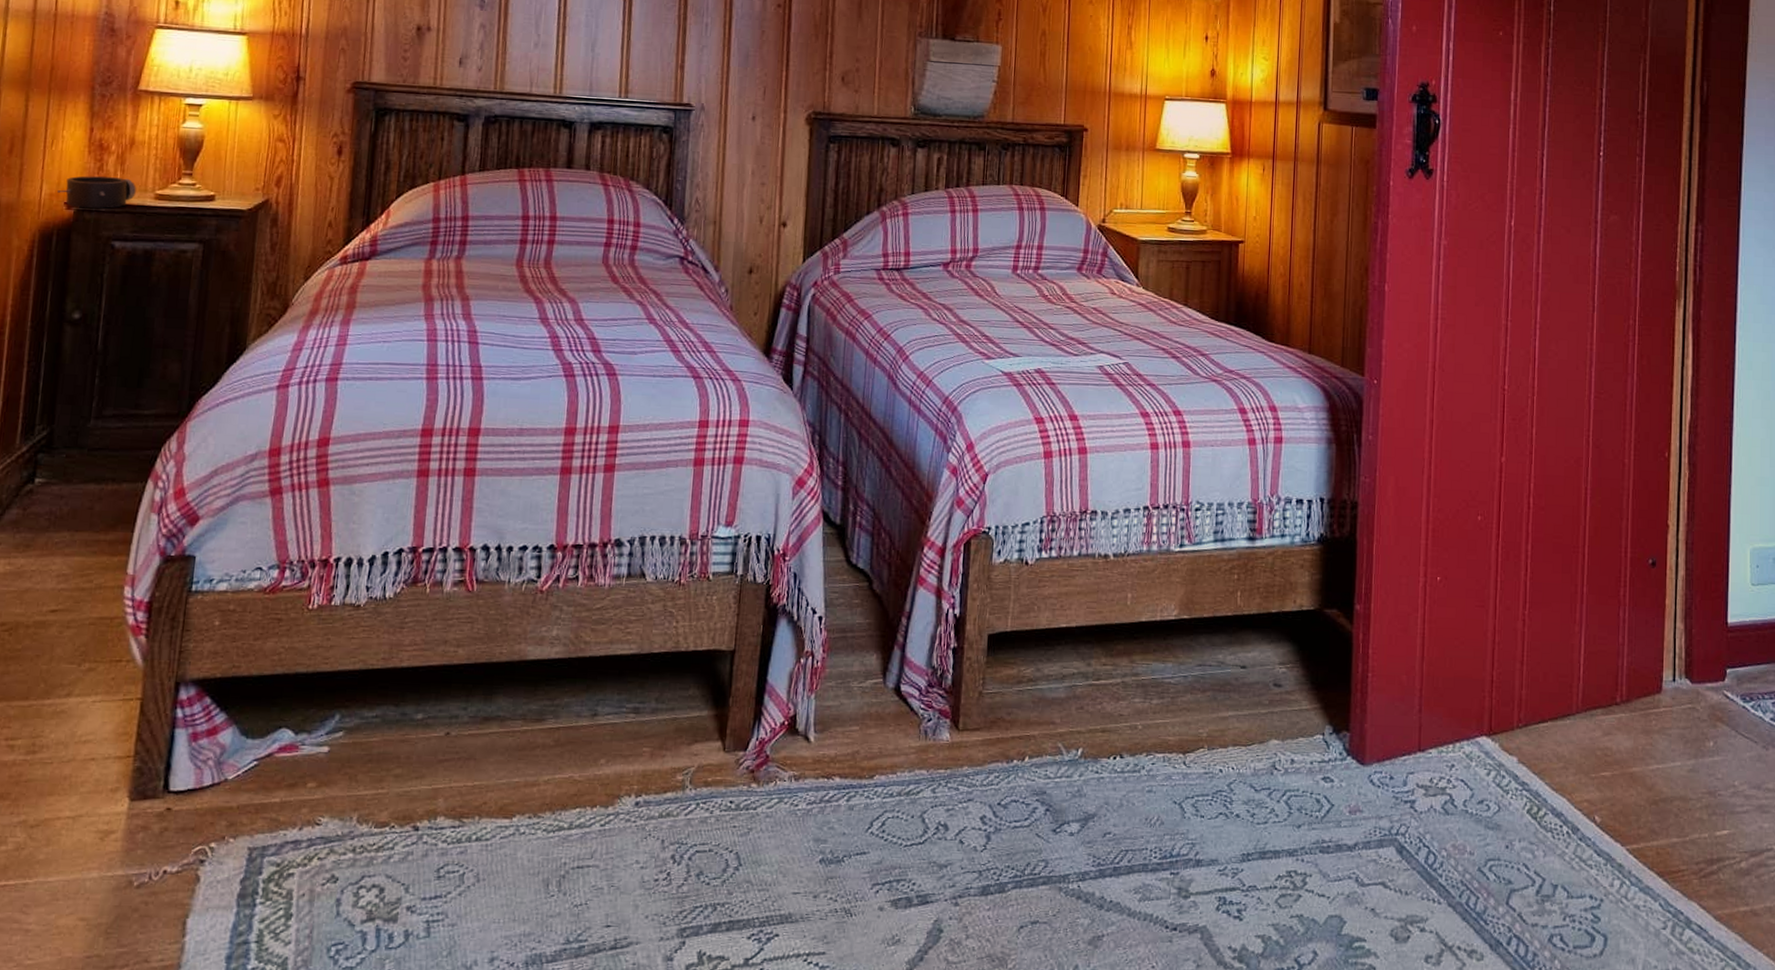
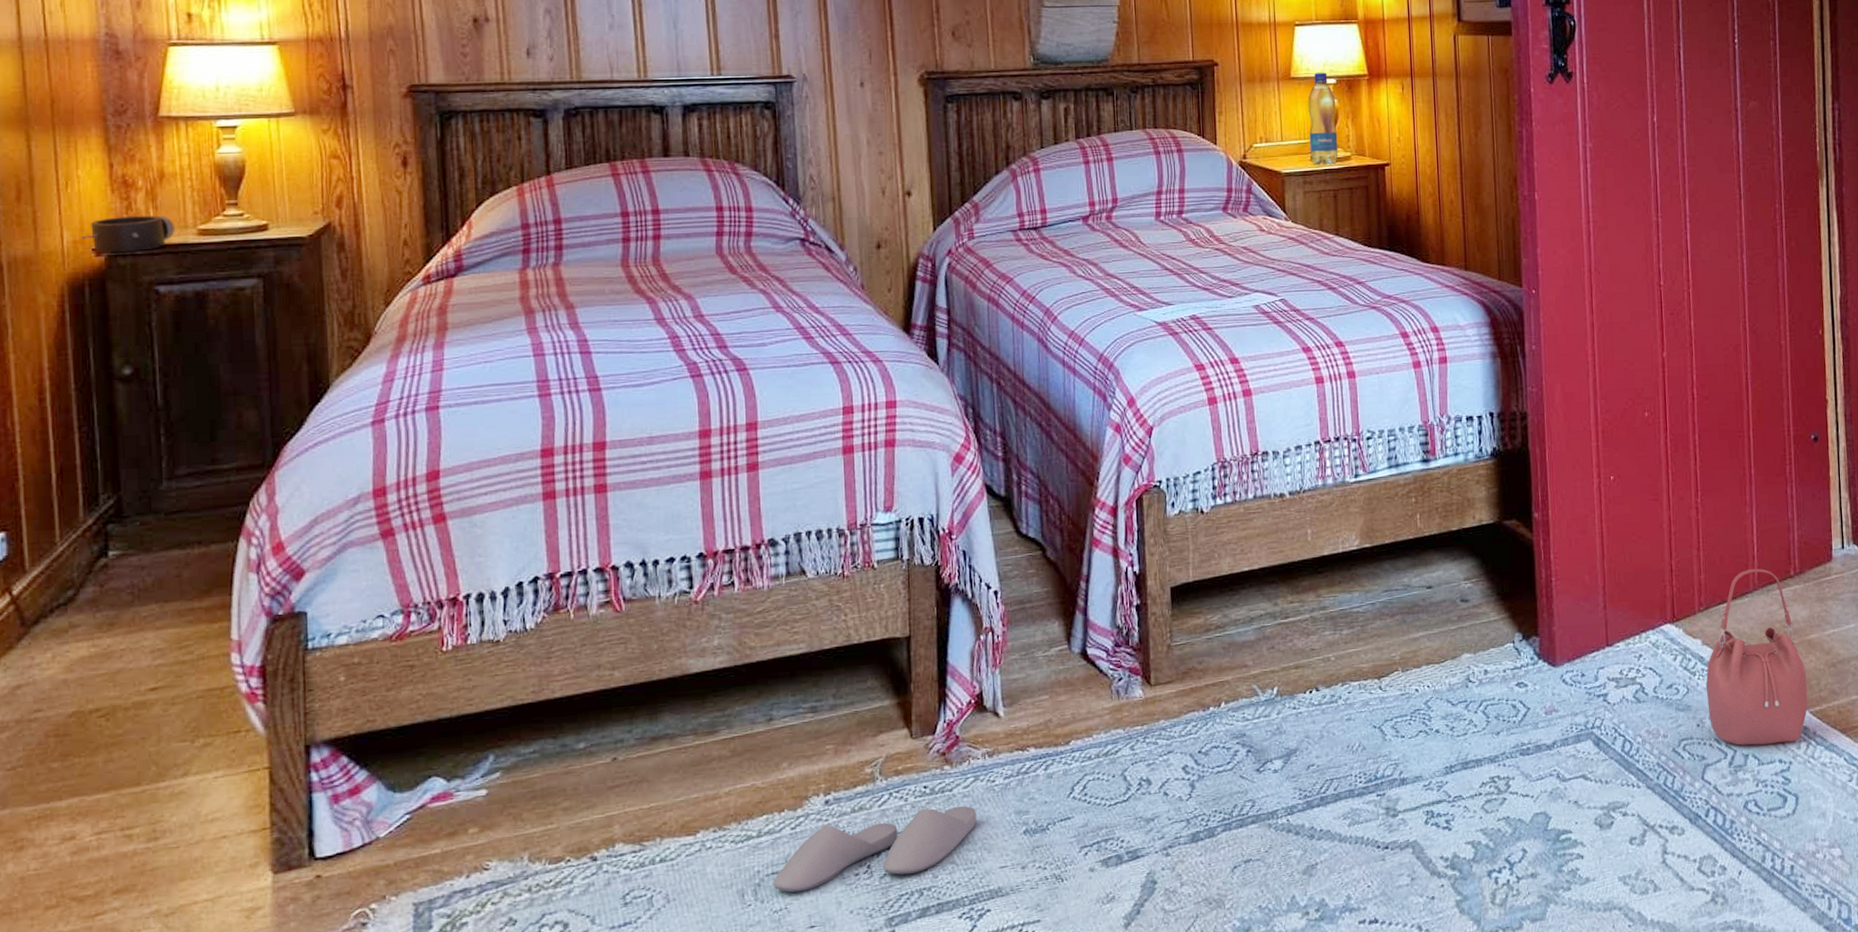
slippers: none [577,824,777,889] -> present [773,805,977,893]
bottle: none [1167,147,1198,237] -> present [1308,73,1339,166]
handbag: none [1518,690,1626,878] -> present [1705,568,1808,746]

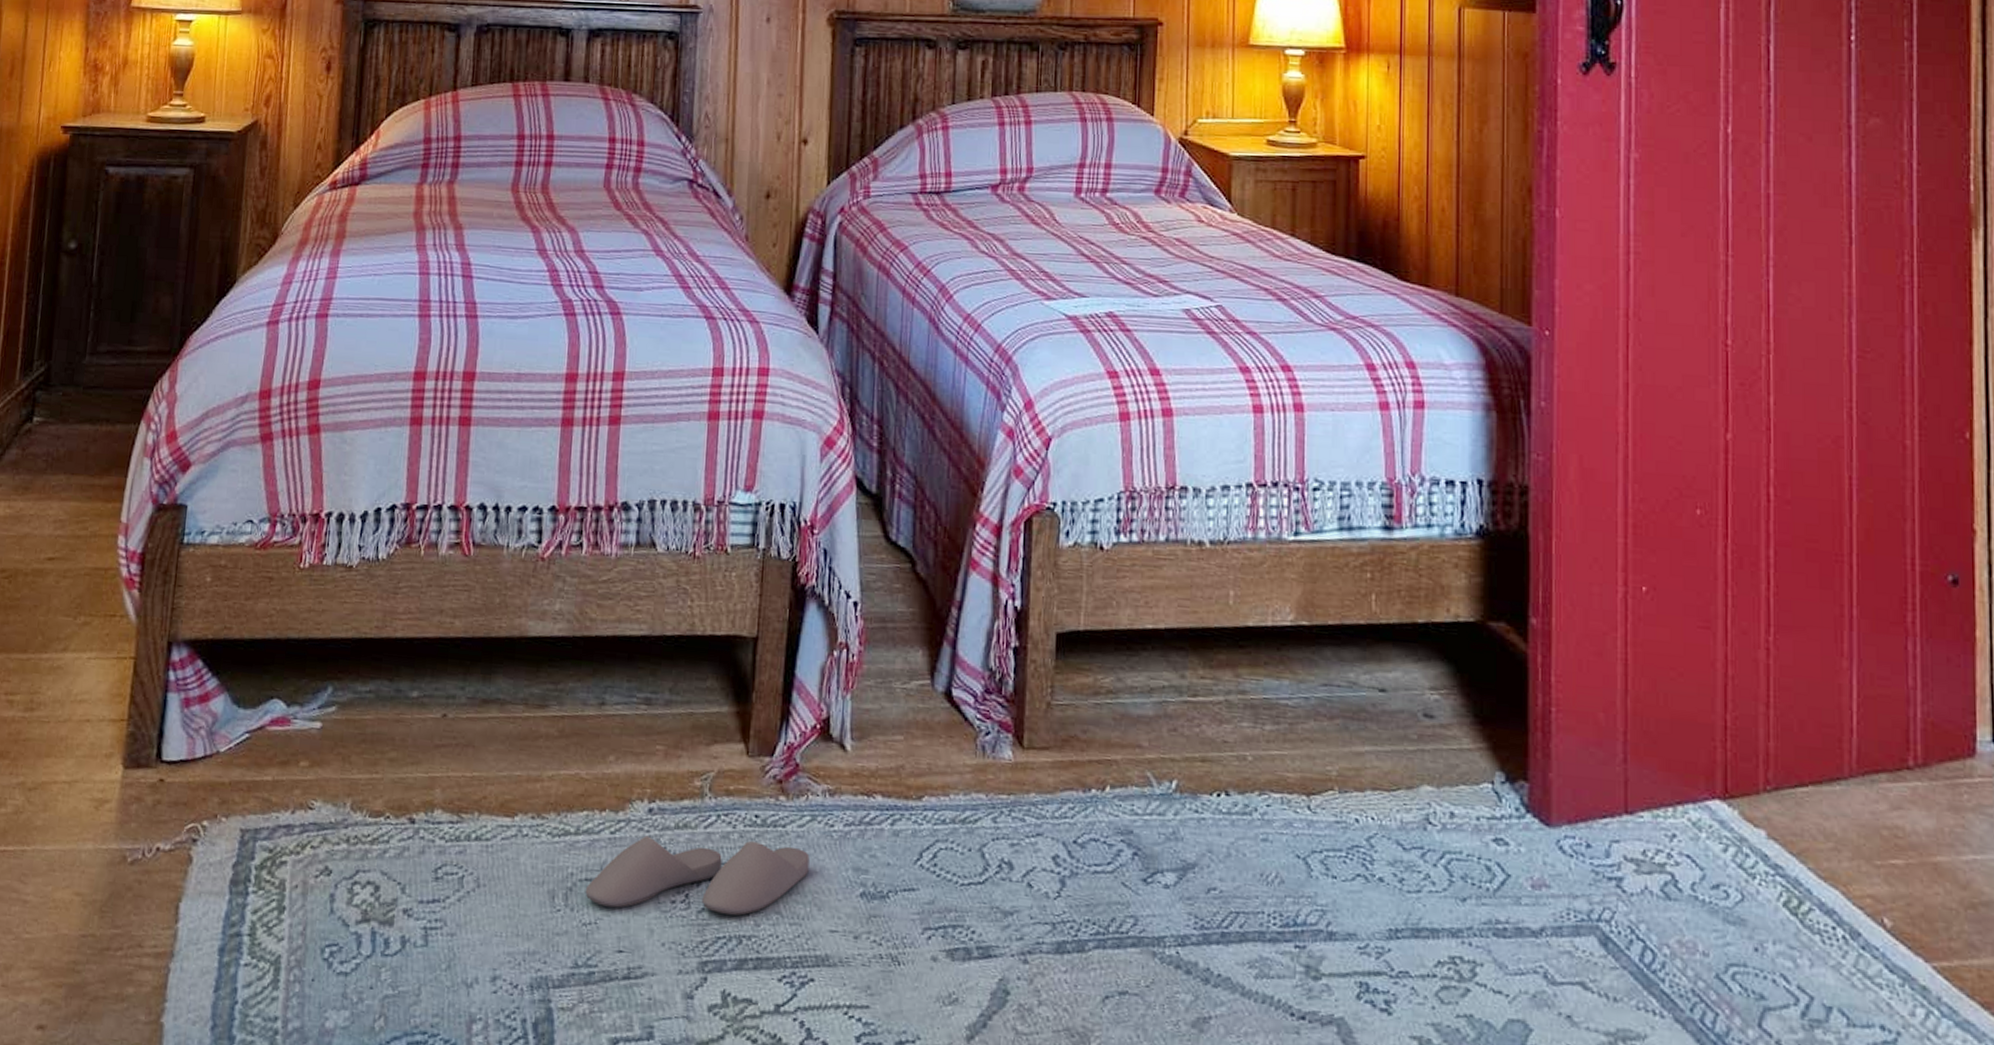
alarm clock: present [82,215,175,253] -> none [55,98,129,132]
bottle: present [1308,73,1339,166] -> none [1266,41,1303,152]
handbag: present [1705,568,1808,746] -> none [1770,746,1930,1004]

